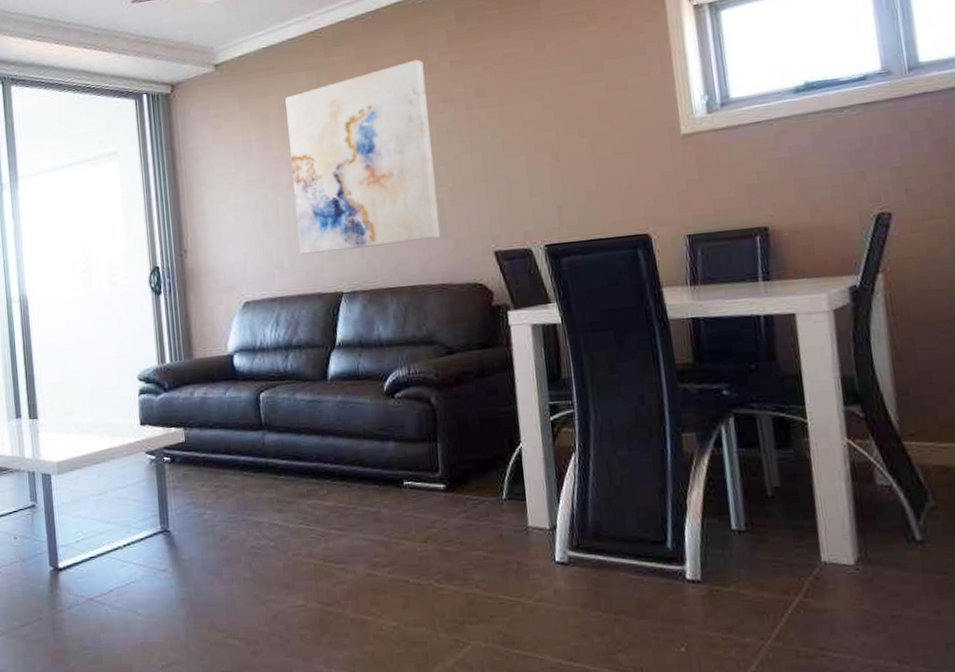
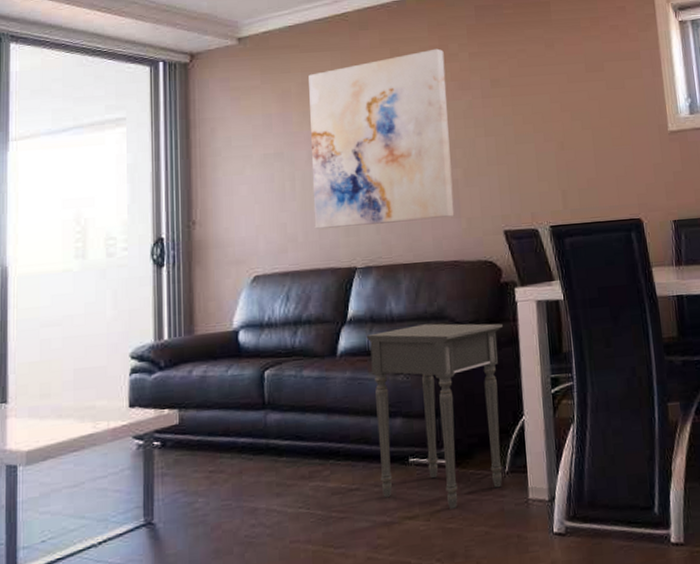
side table: none [355,348,500,532] -> present [366,323,503,509]

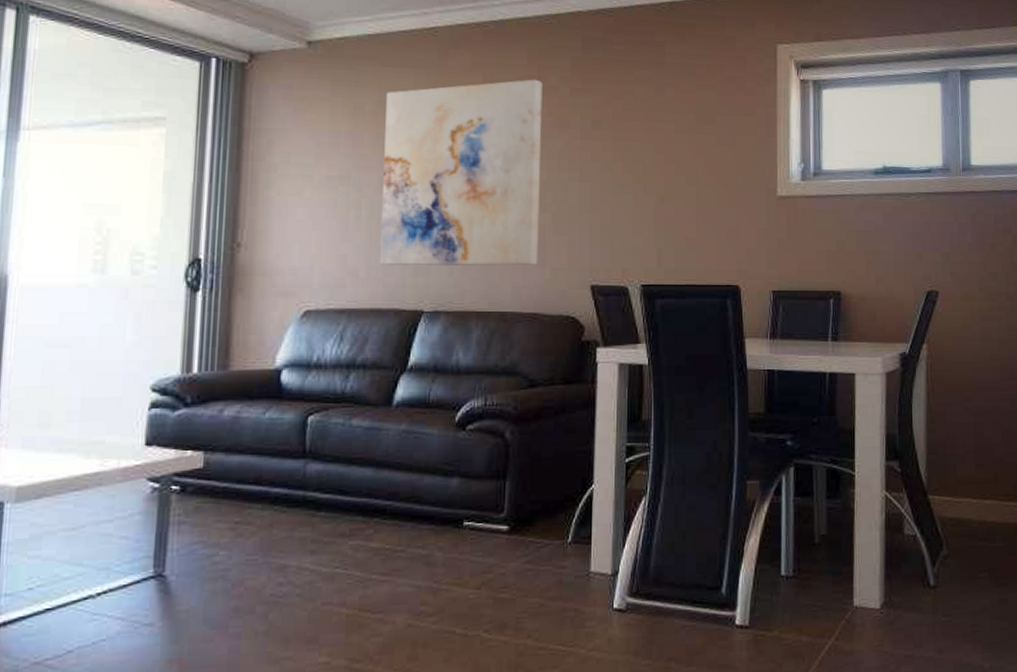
side table: present [366,323,503,509] -> none [427,379,580,578]

